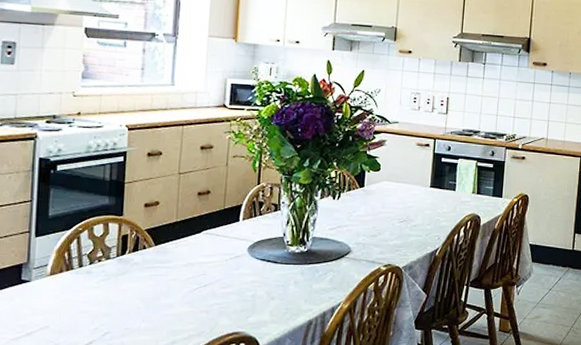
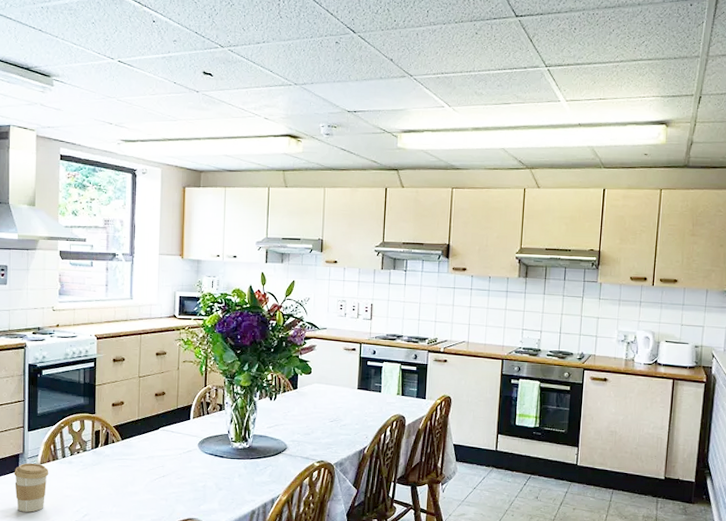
coffee cup: none [14,274,61,333] -> present [14,462,49,512]

